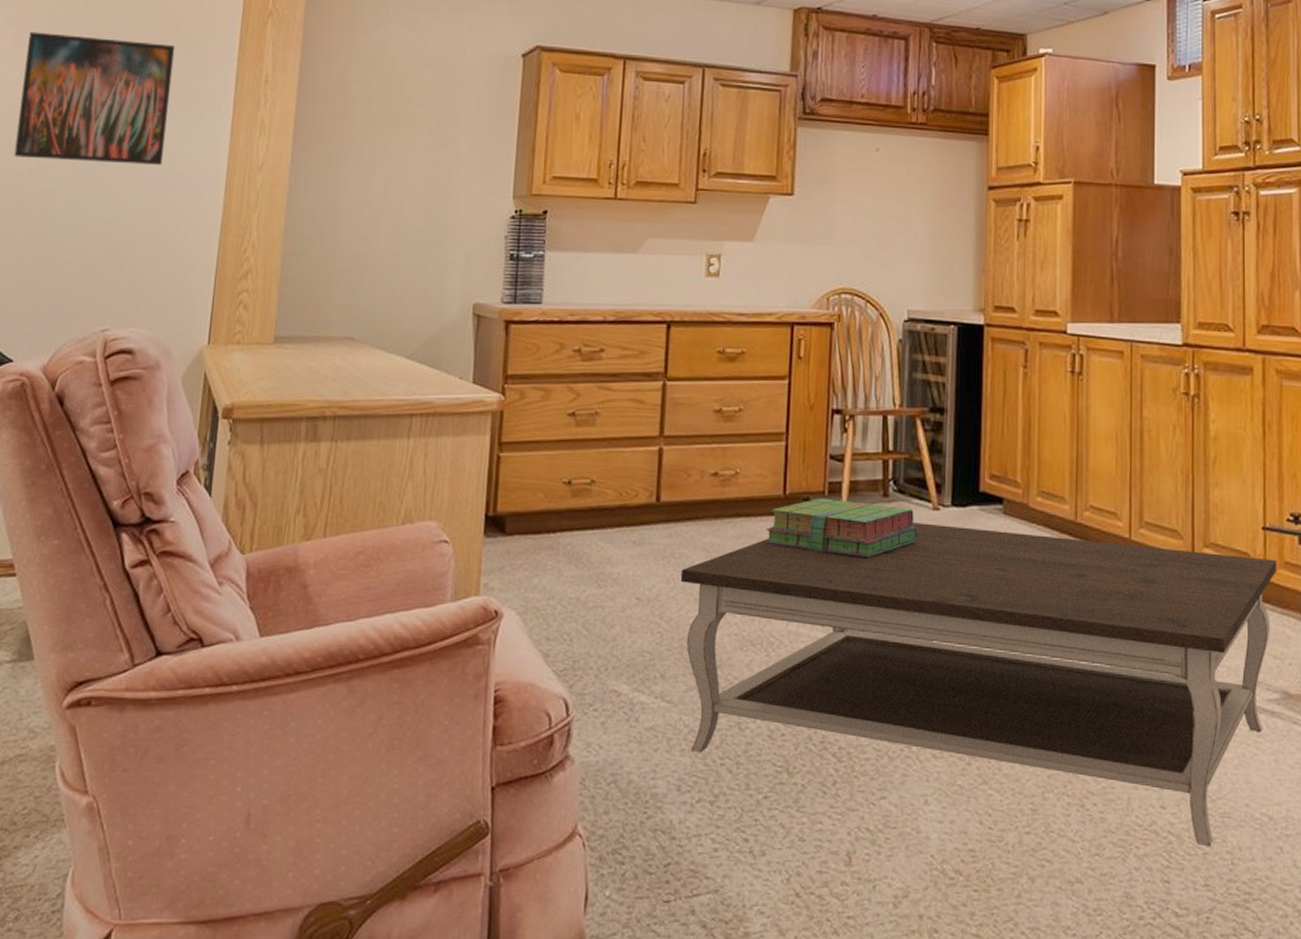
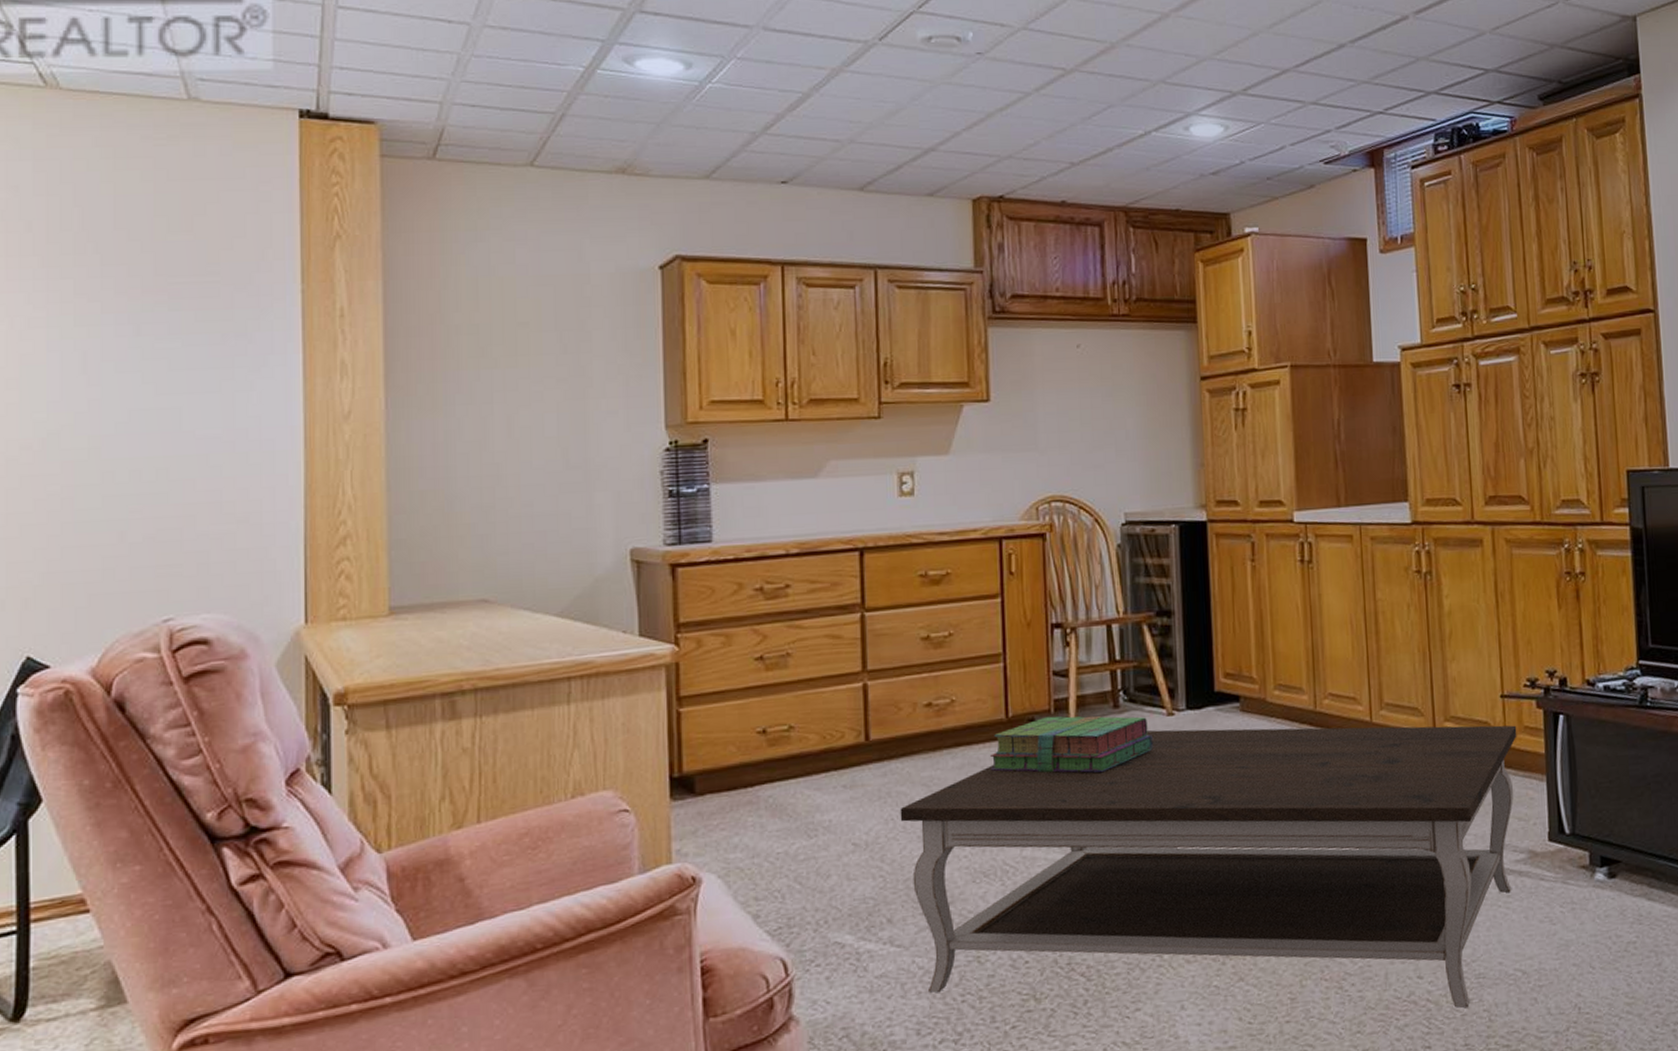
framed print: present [14,32,176,166] -> none [15,273,219,426]

